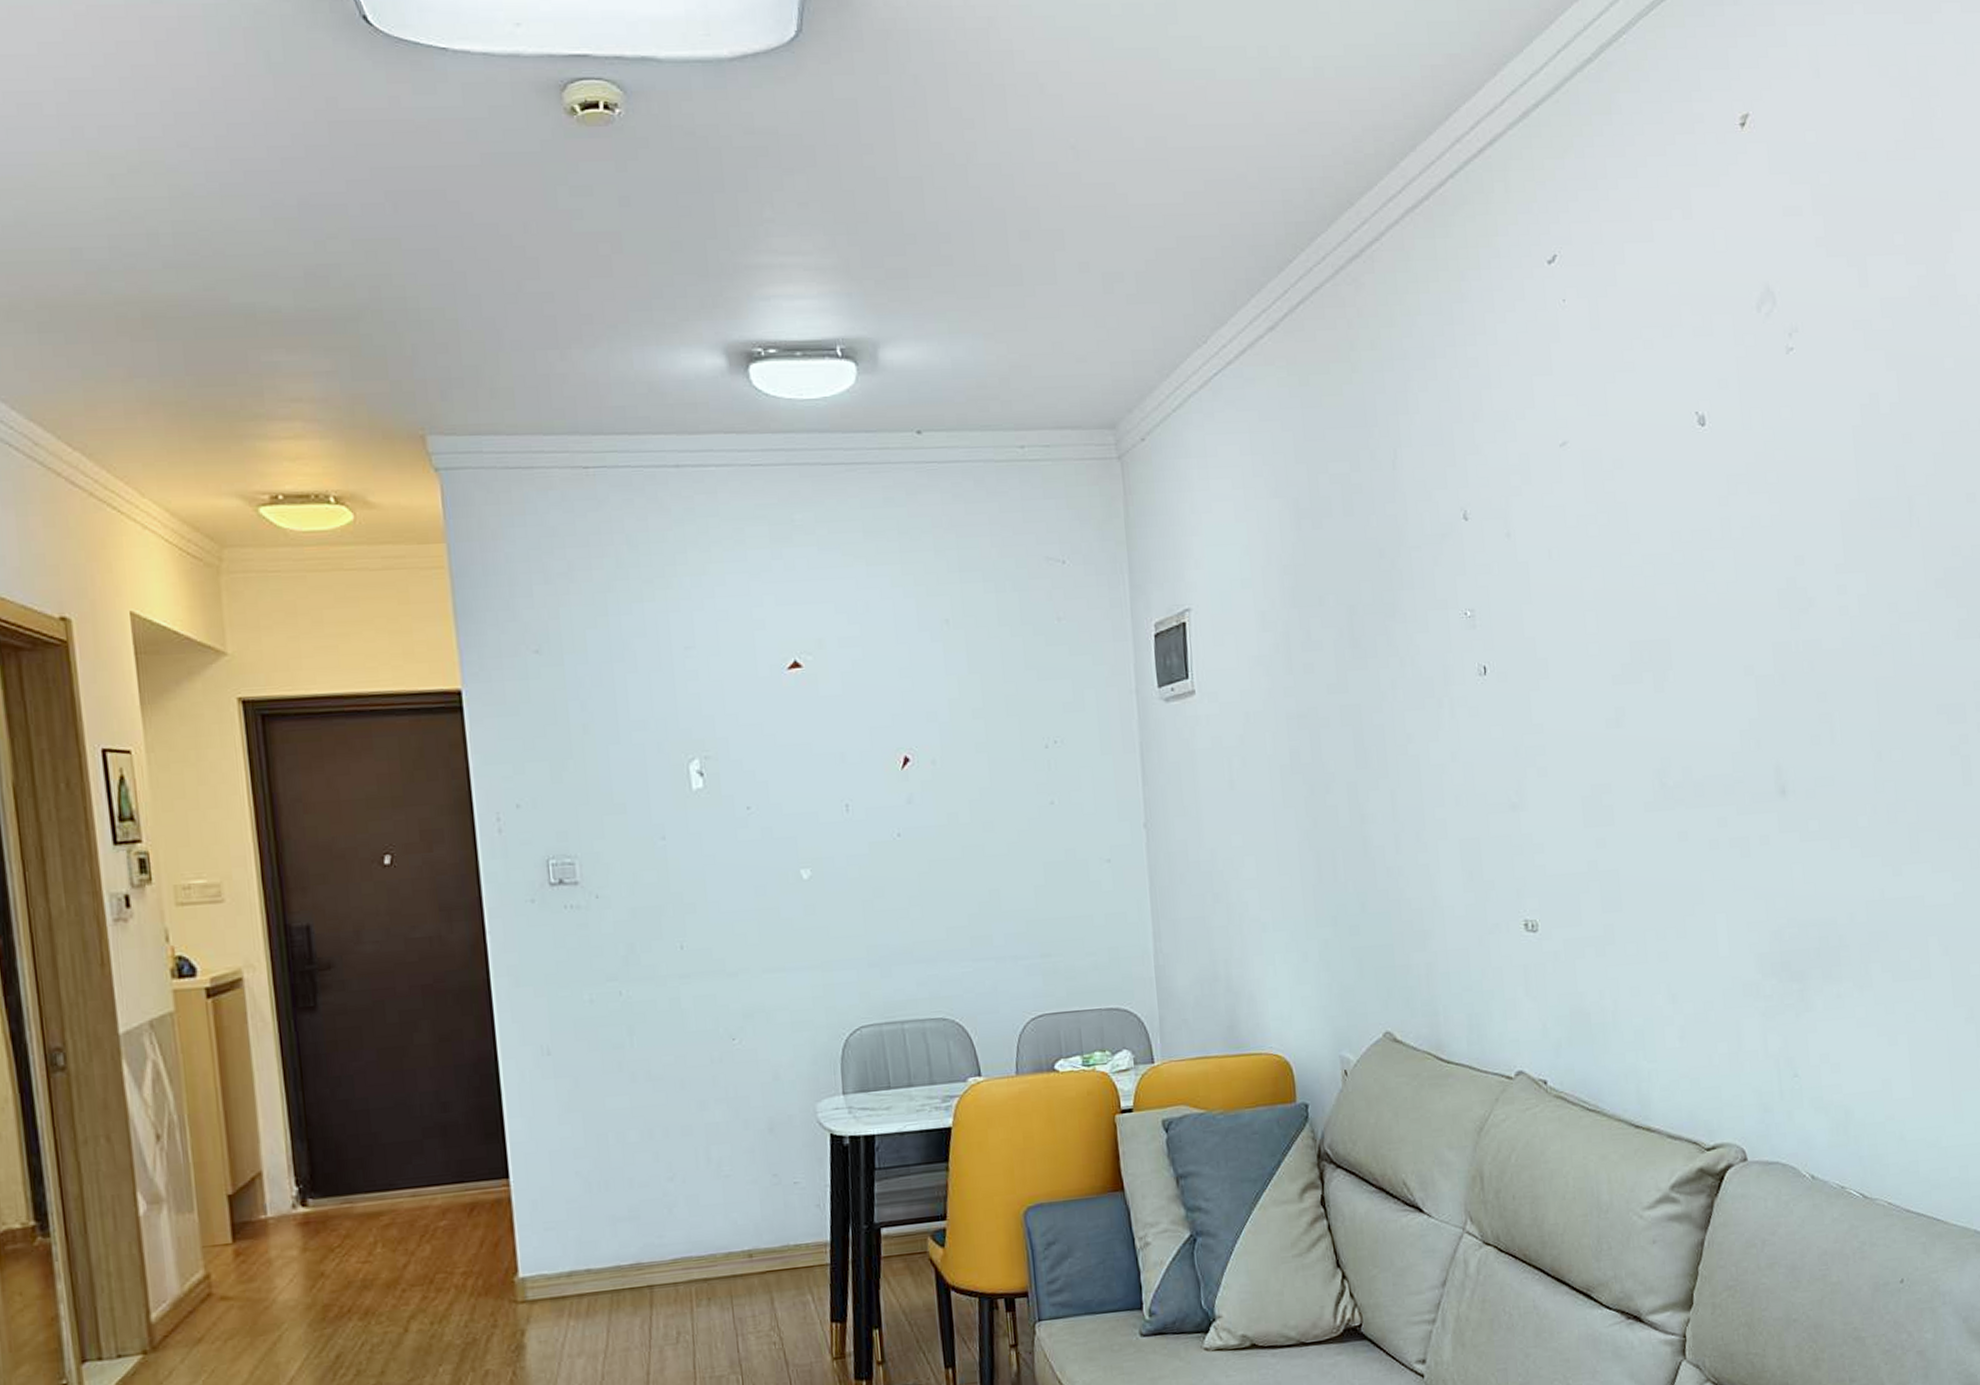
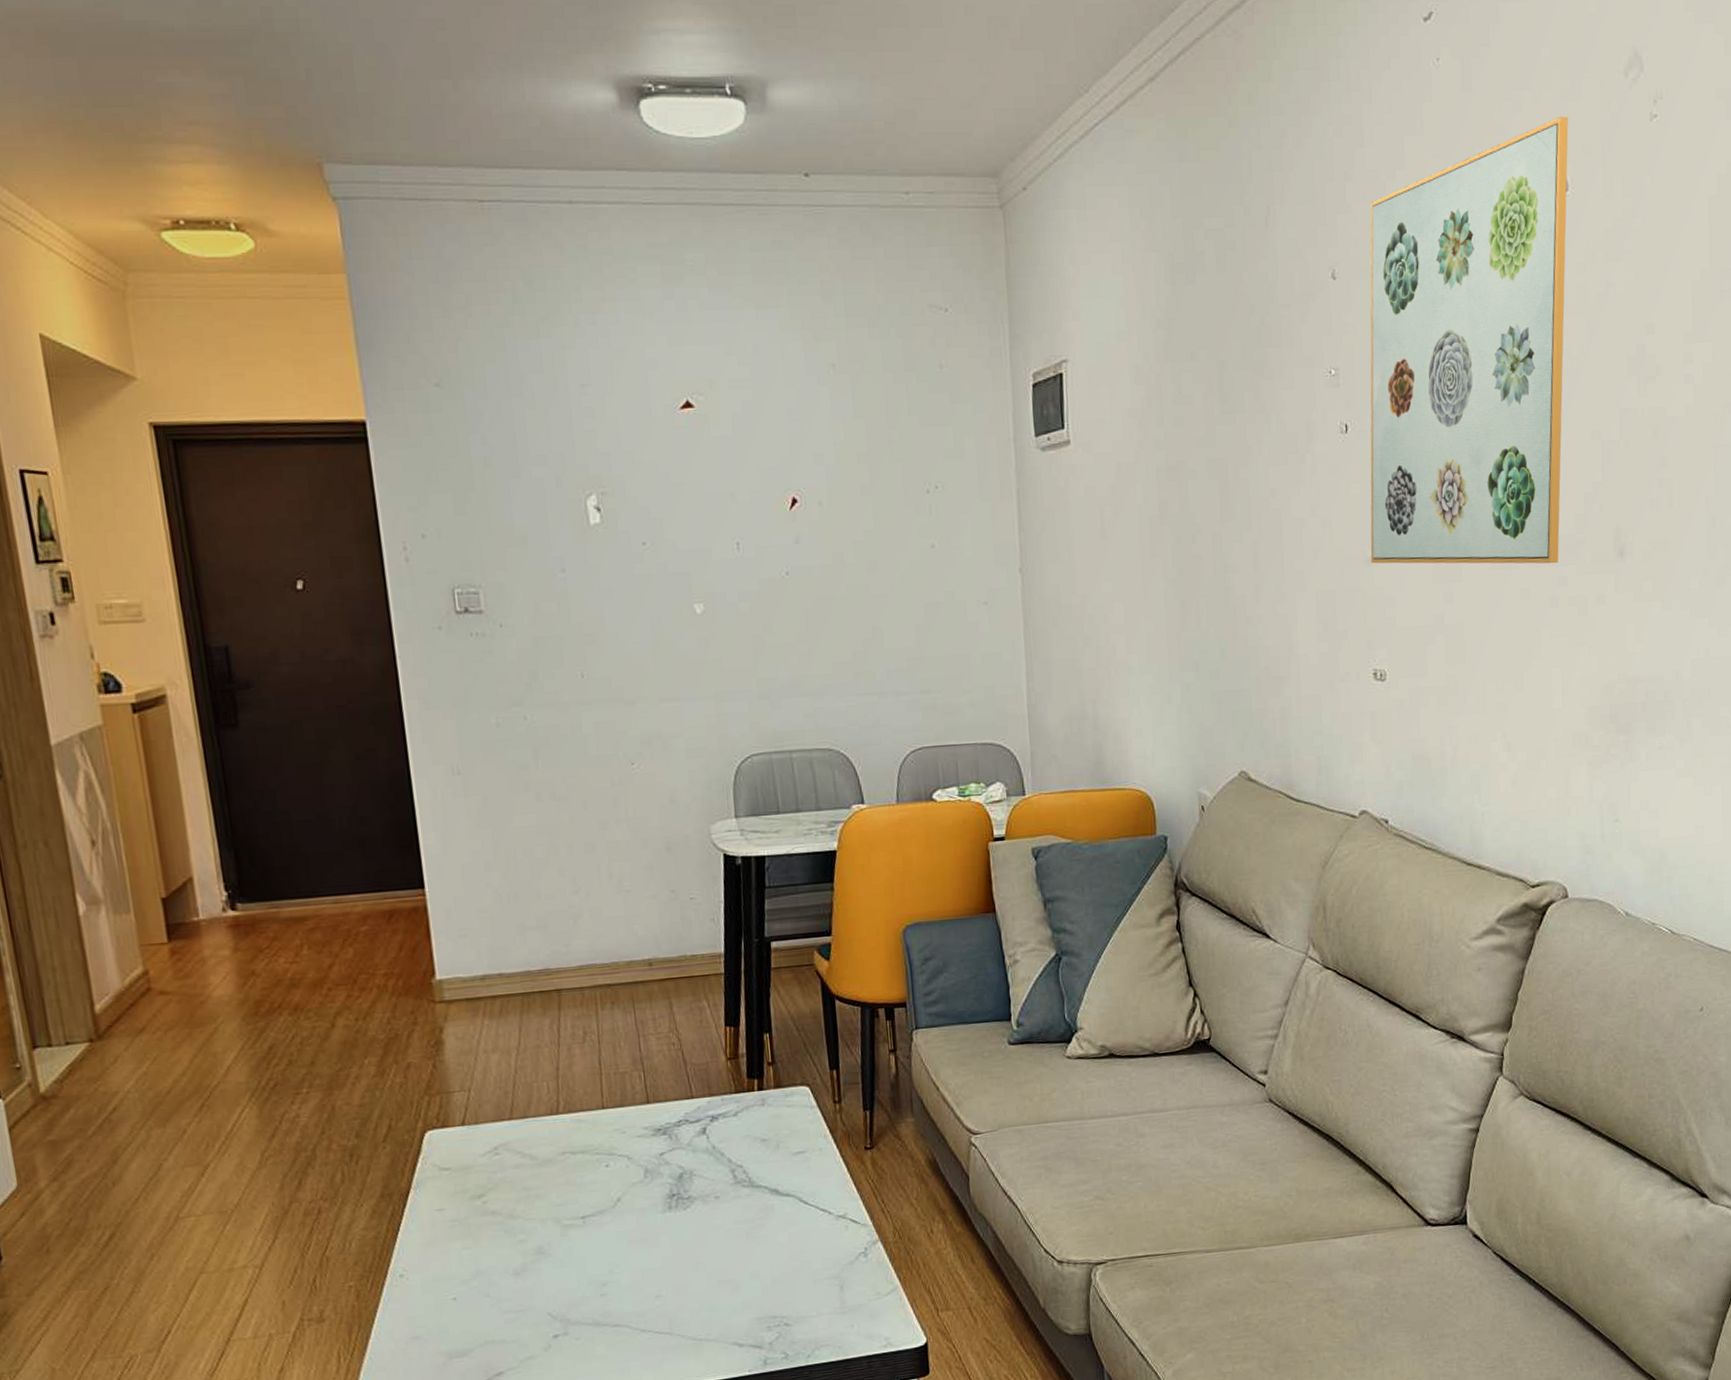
wall art: none [1500,352,1717,809] -> present [1370,116,1569,564]

